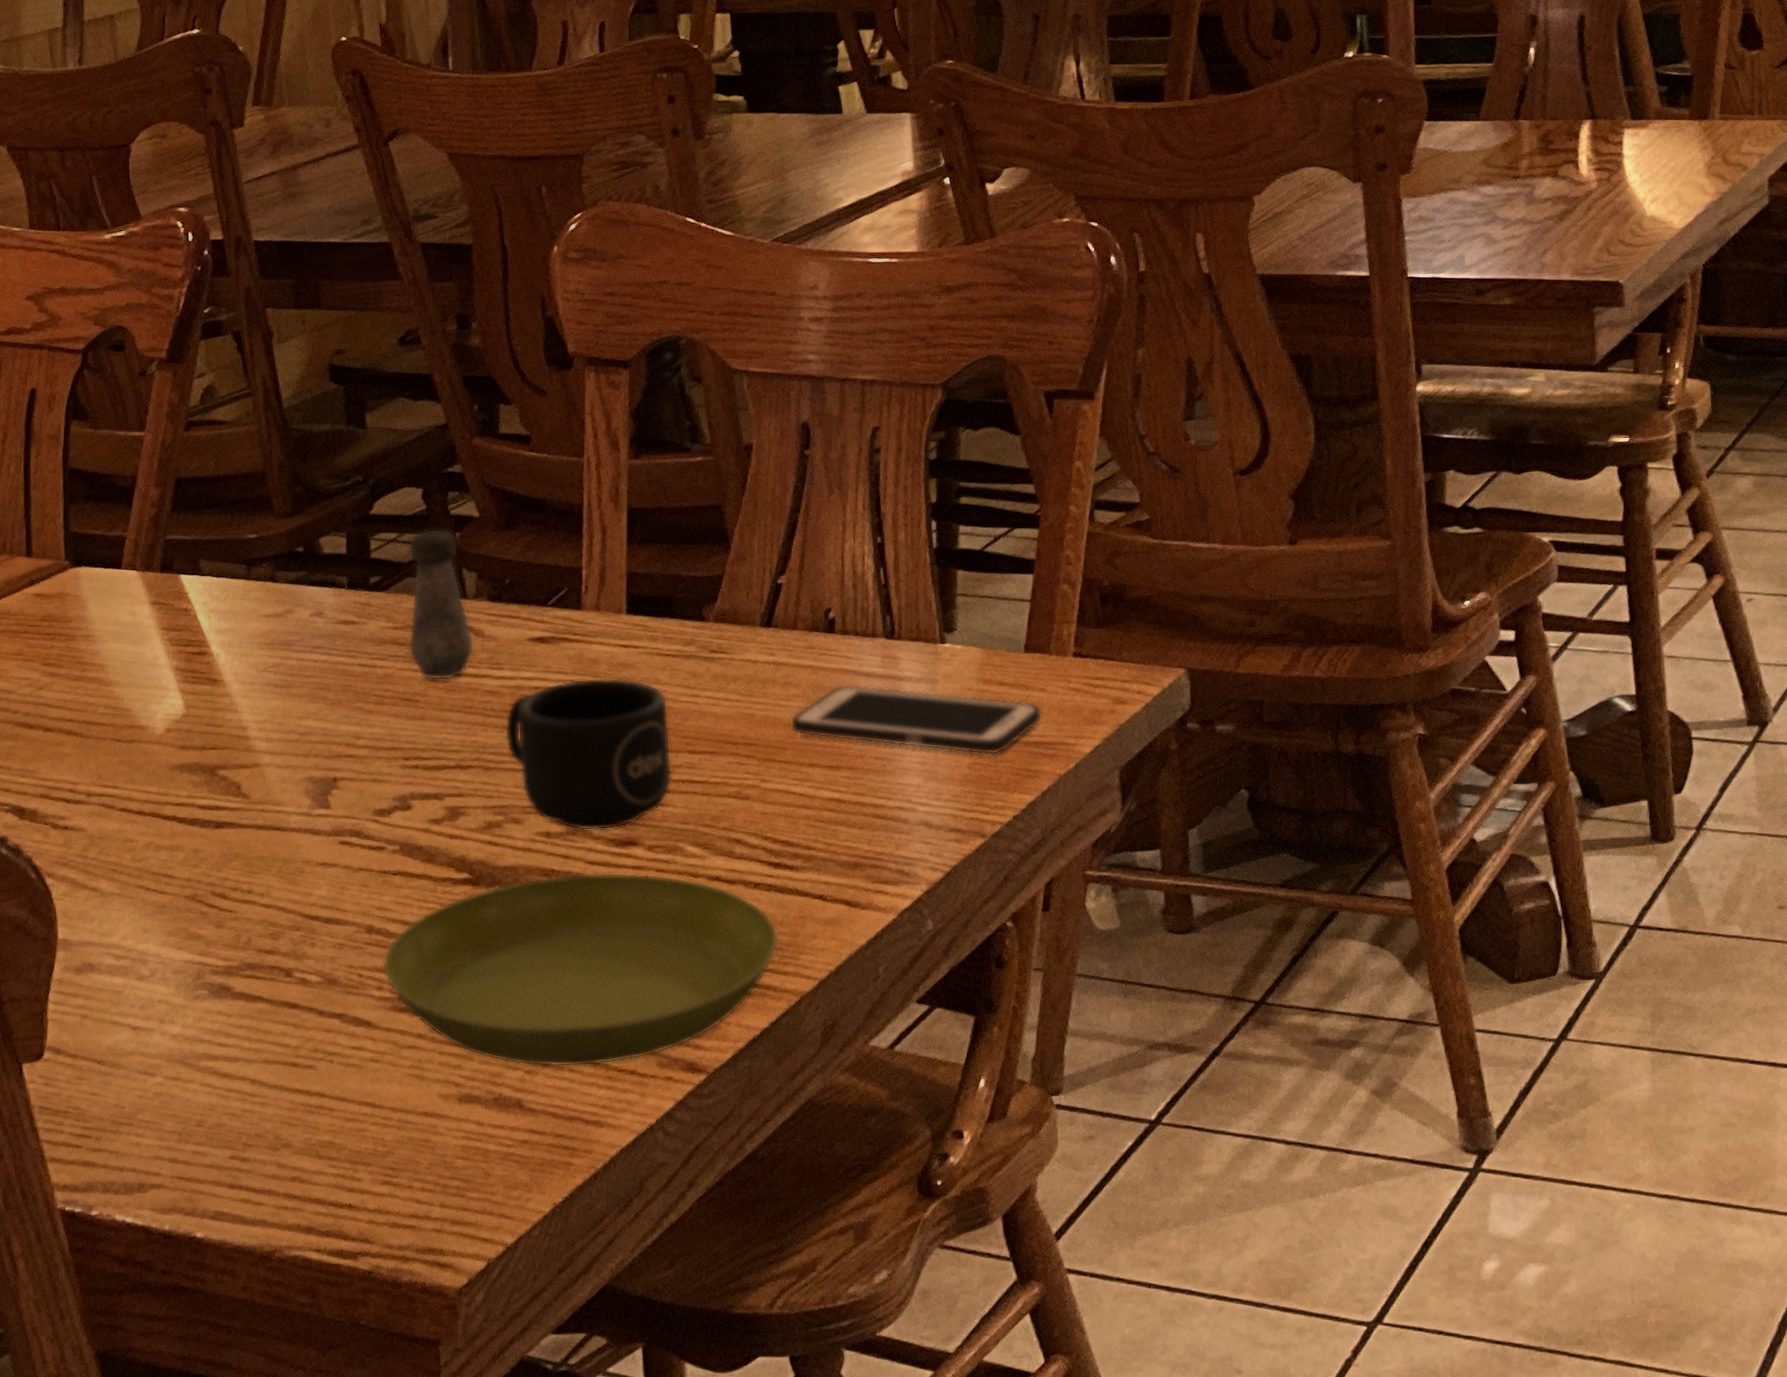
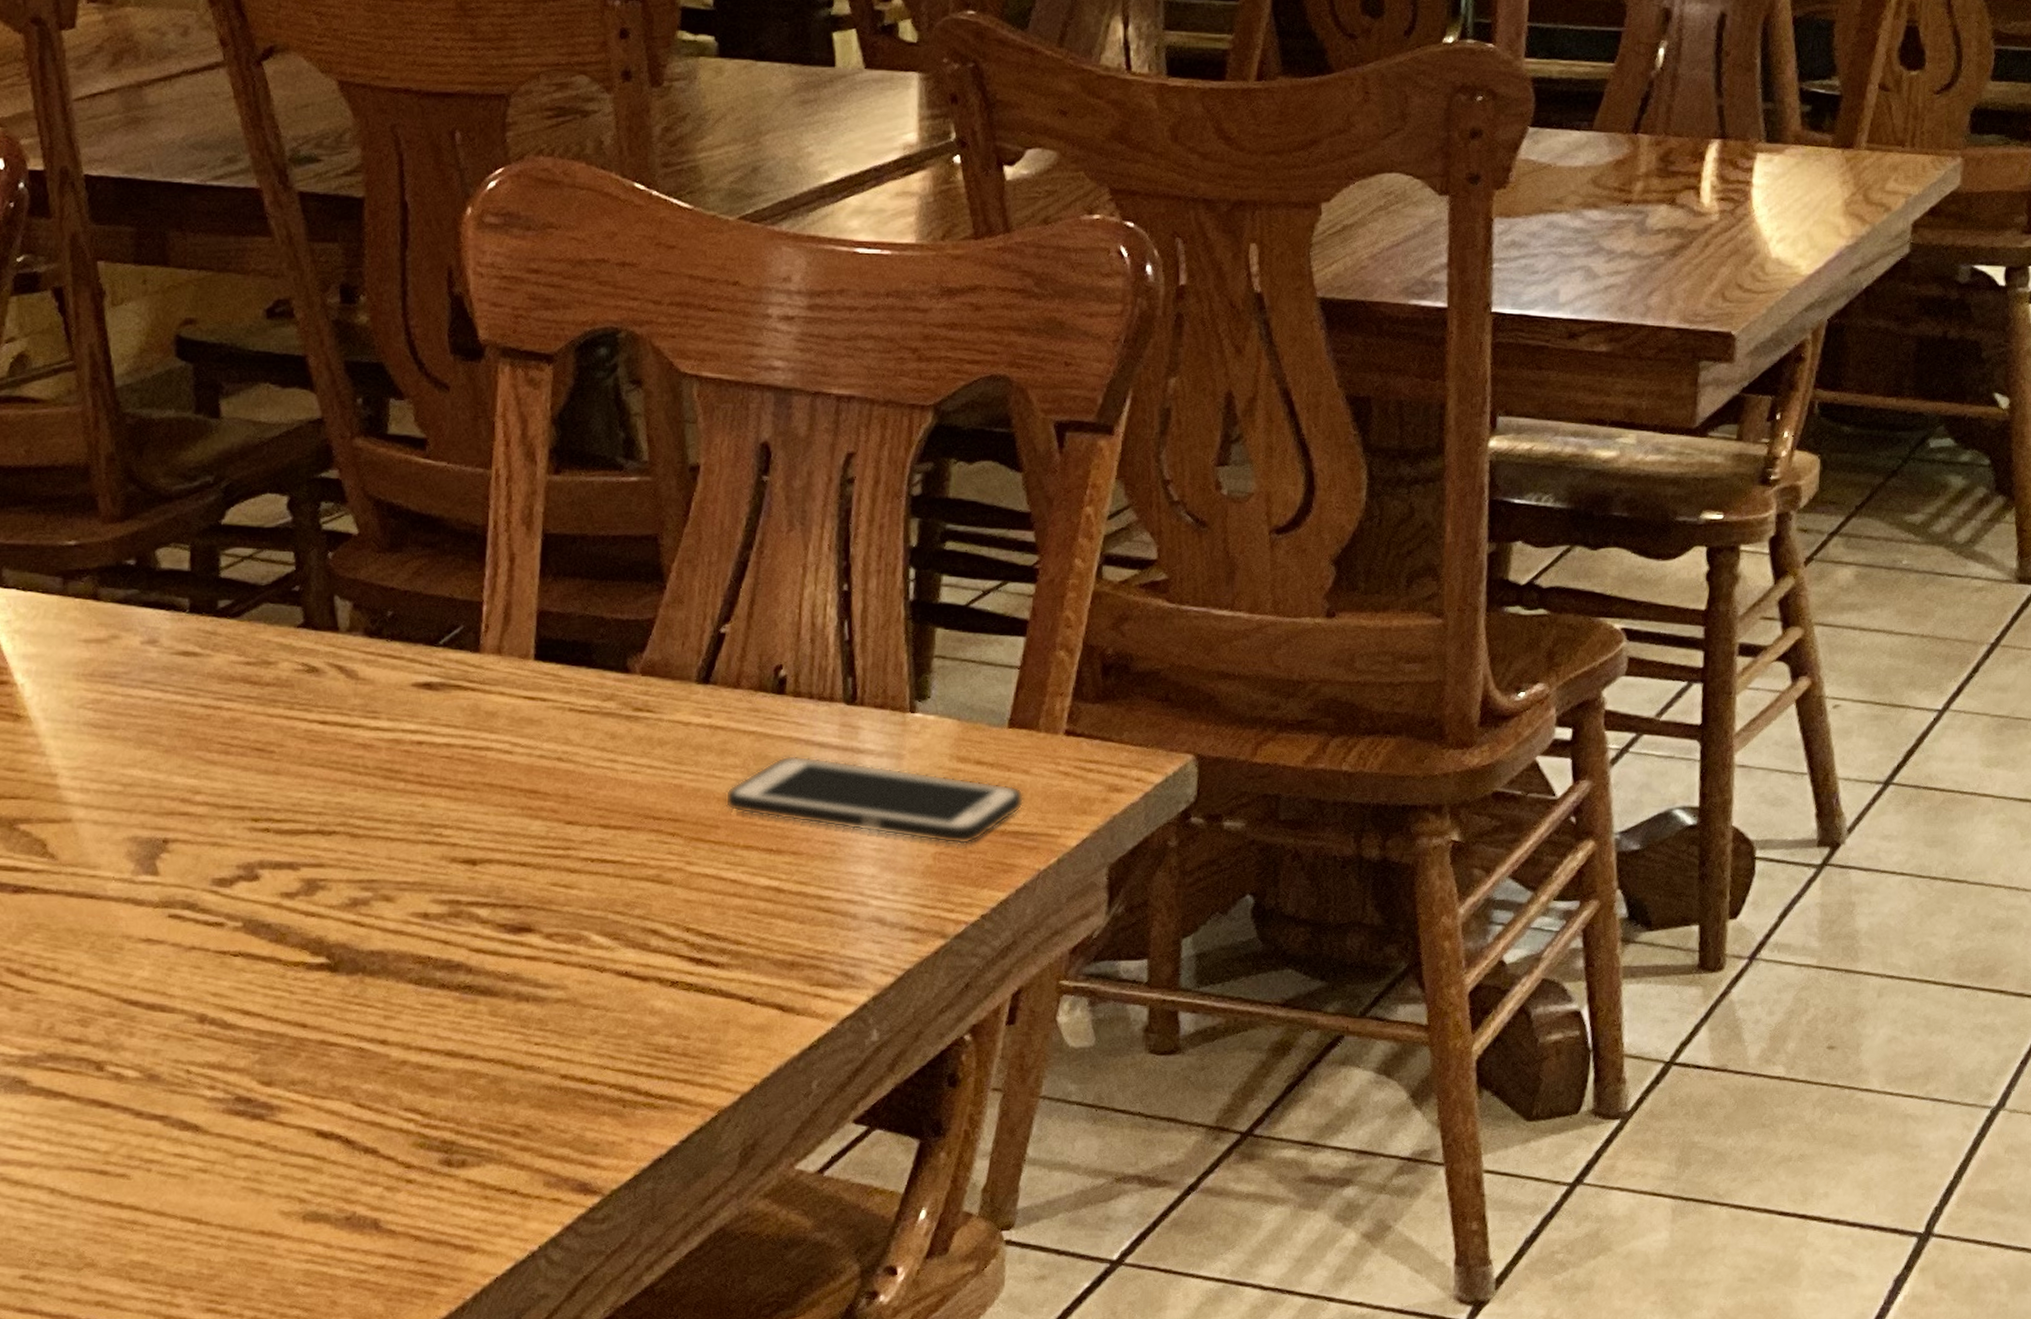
saucer: present [382,872,779,1068] -> none [215,963,697,1184]
salt shaker: present [408,528,474,681] -> none [263,545,345,729]
mug: present [504,677,673,831] -> none [378,733,581,913]

